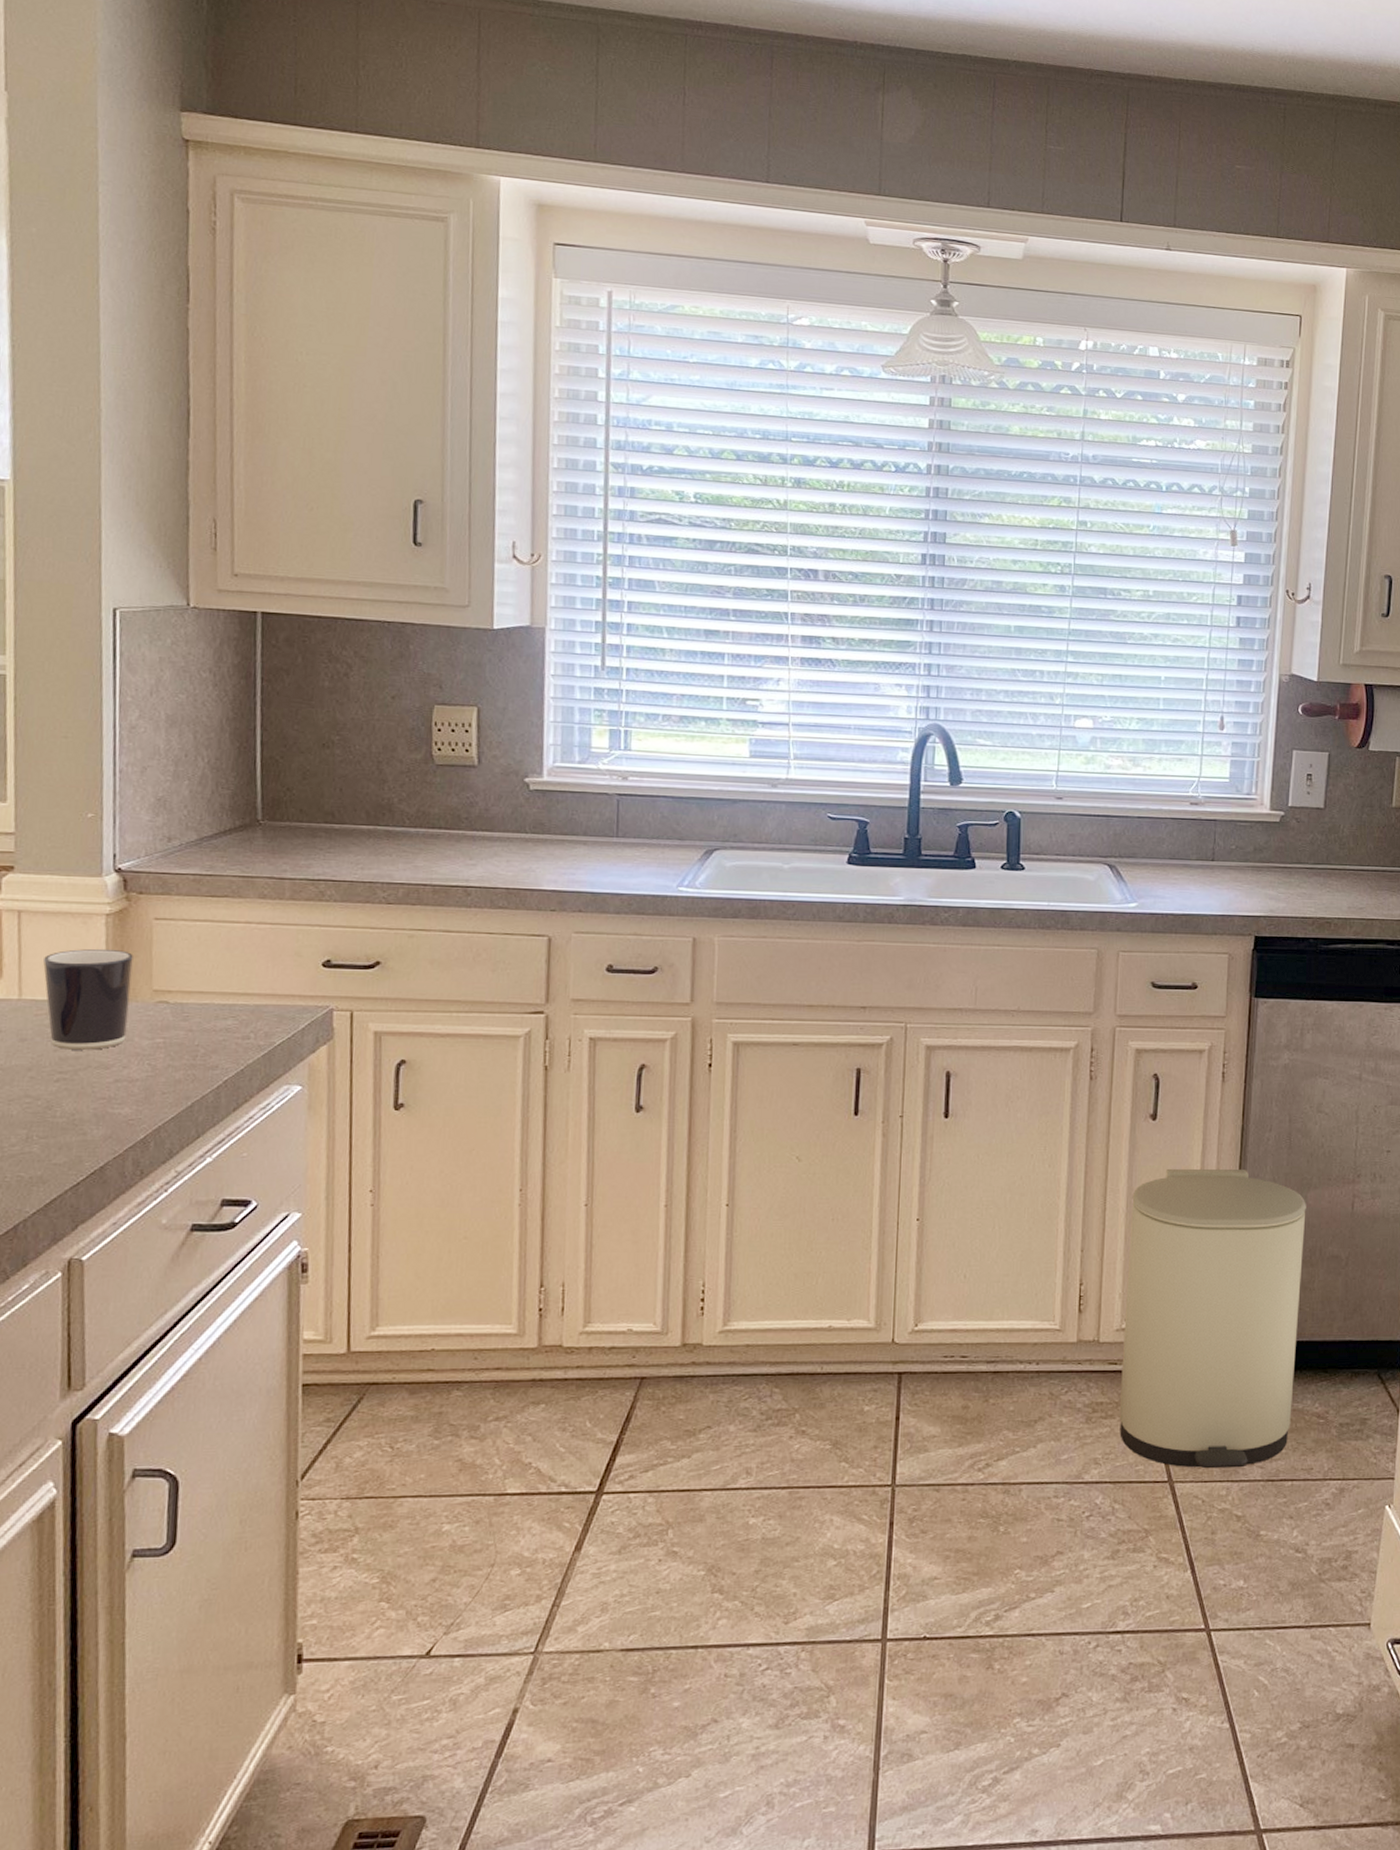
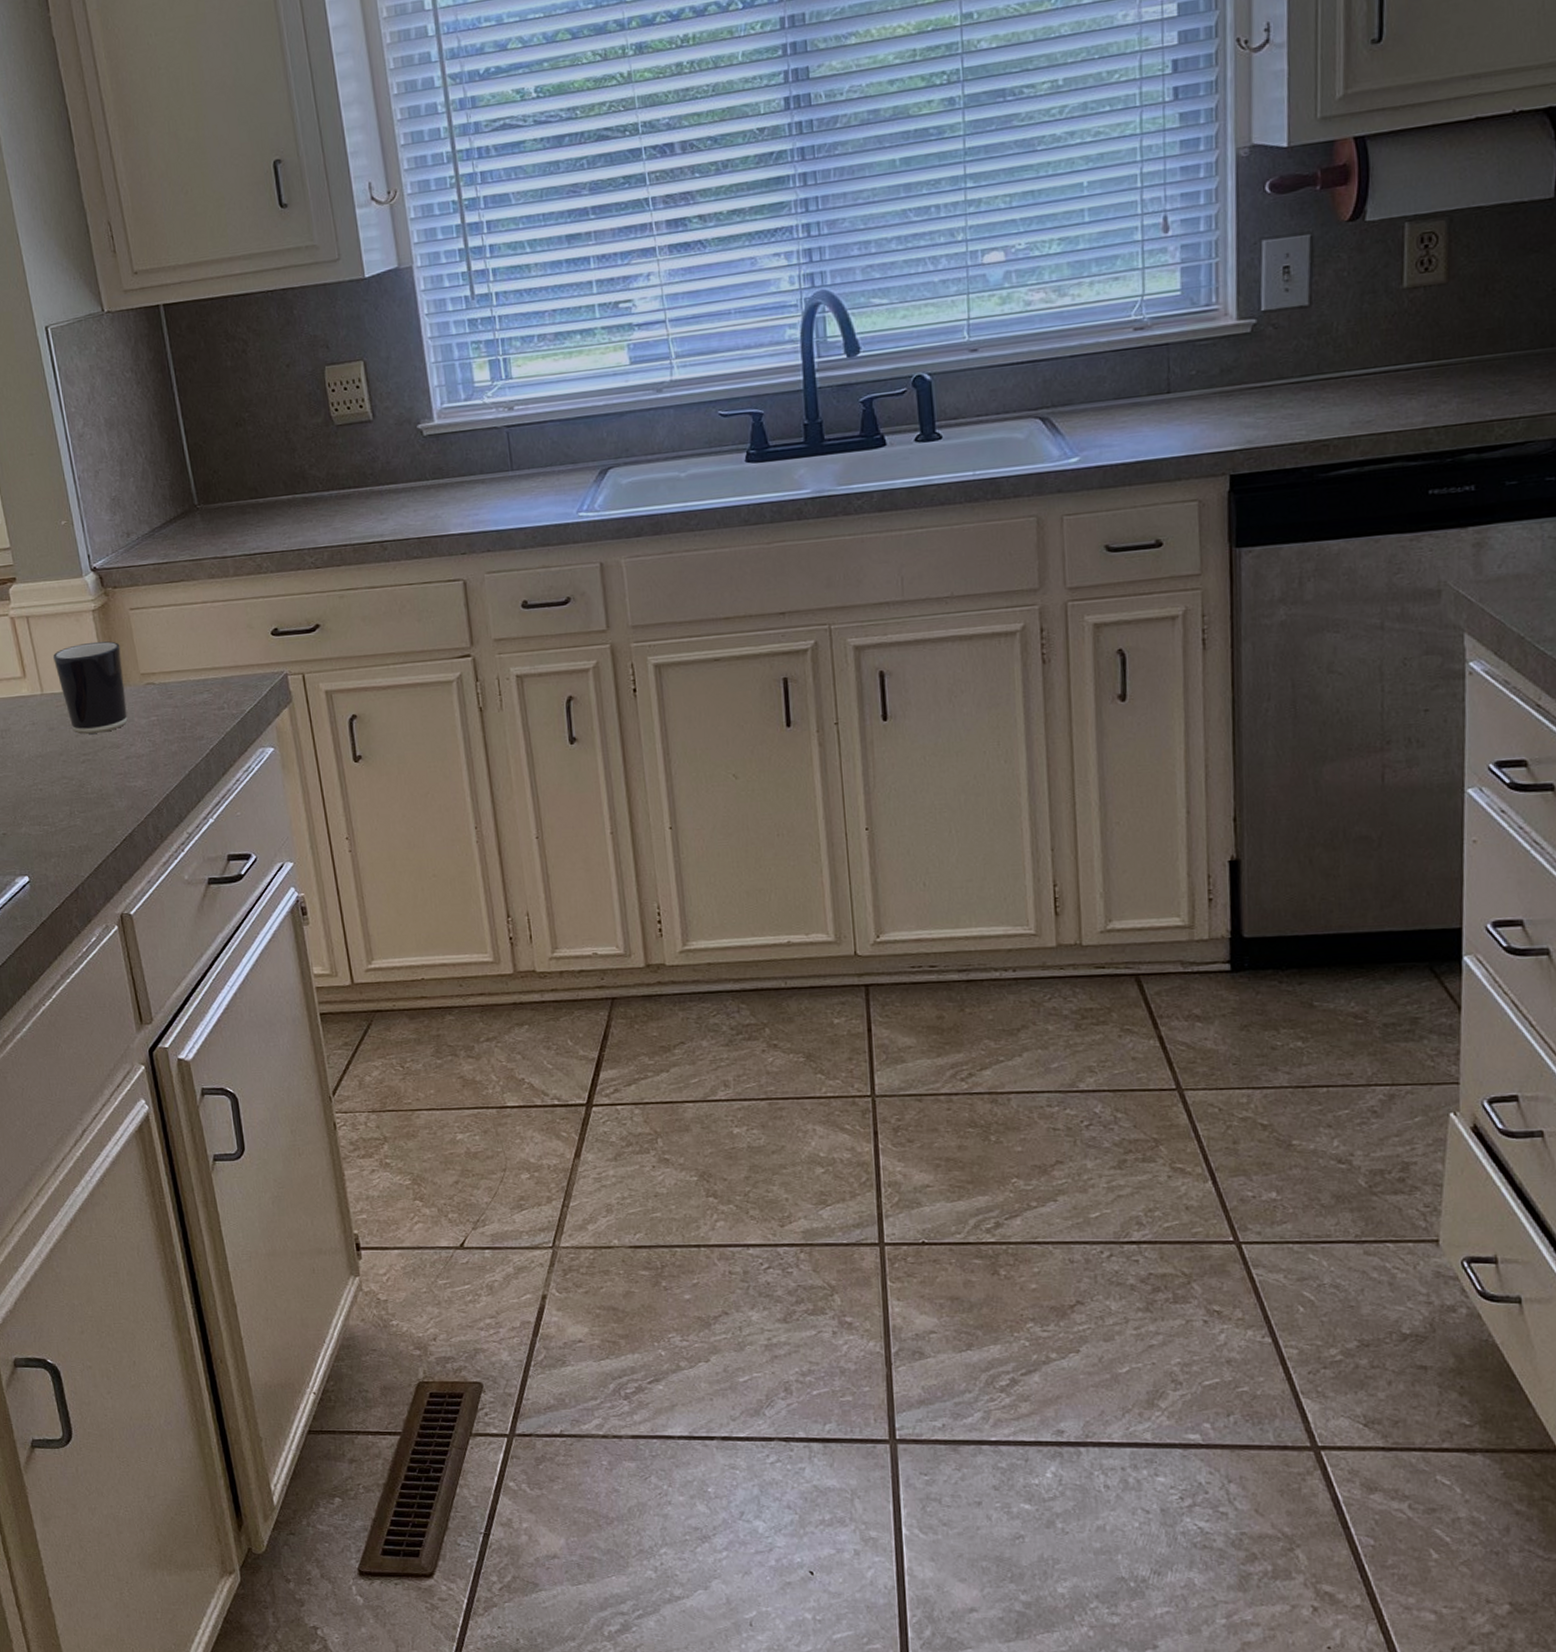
pedal bin: present [1119,1168,1306,1469] -> none [1105,747,1323,1076]

